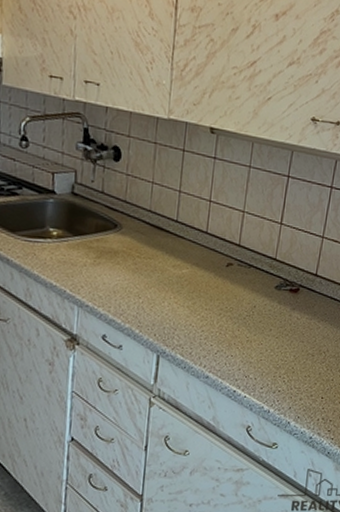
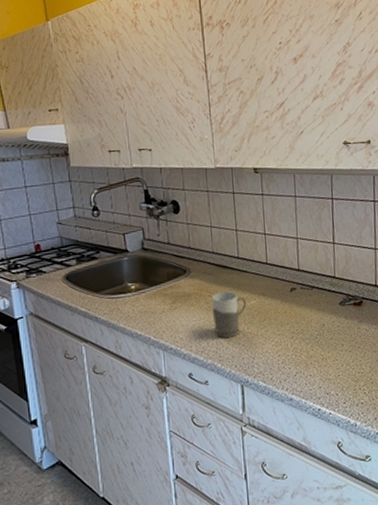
mug: none [138,255,178,304] -> present [212,291,247,338]

